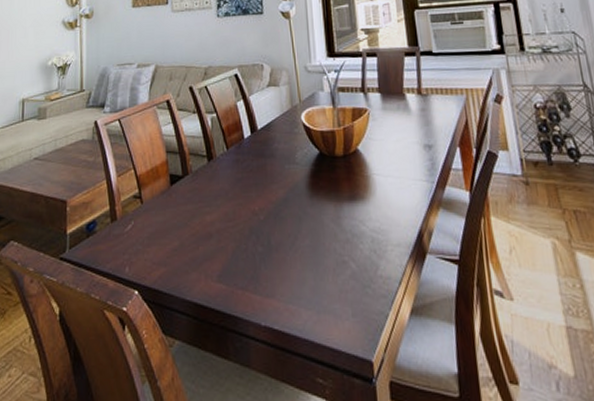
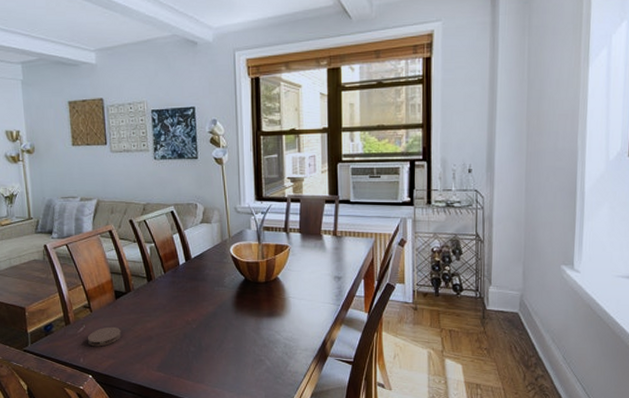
coaster: none [136,221,176,250] -> present [88,326,121,347]

